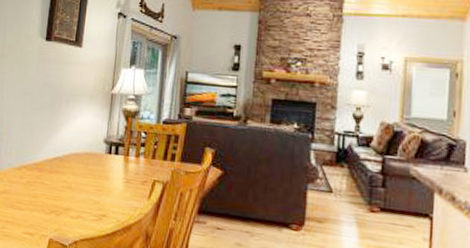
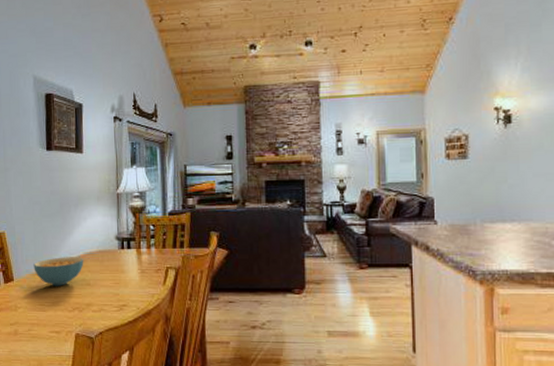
cereal bowl: none [16,154,68,185] -> present [33,257,84,286]

